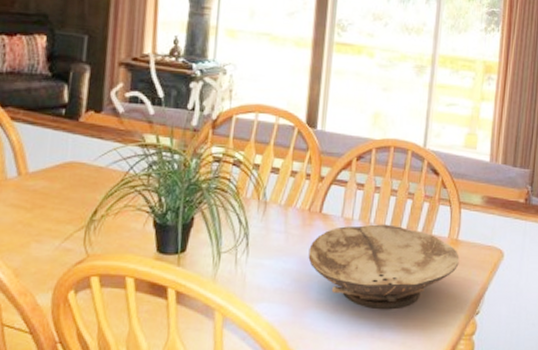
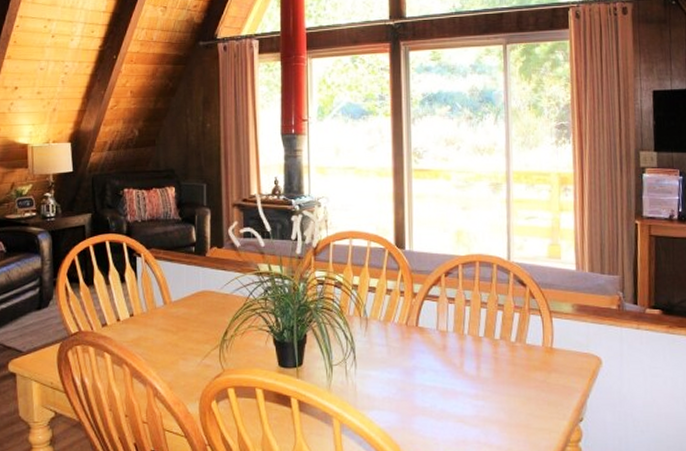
bowl: present [308,224,460,310] -> none [410,335,556,417]

